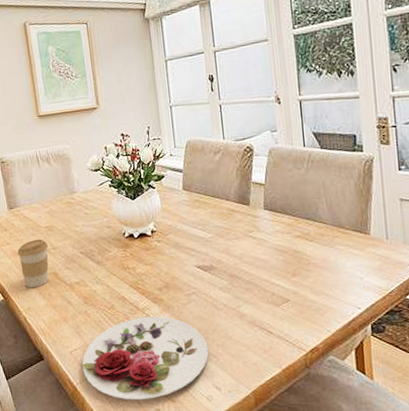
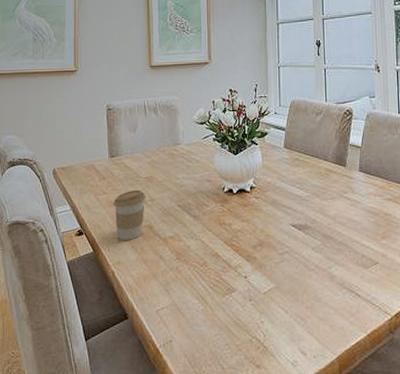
plate: present [82,316,209,400] -> none [168,275,297,365]

